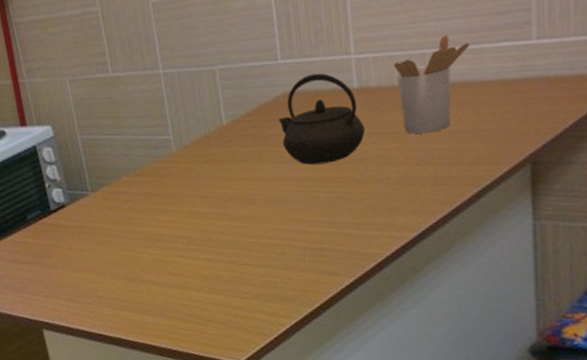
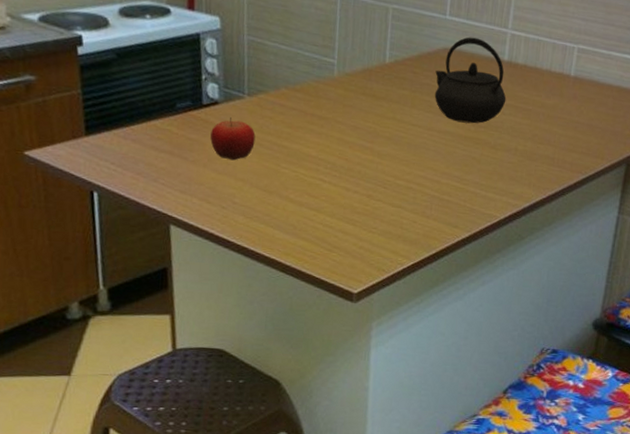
fruit: none [63,216,108,257] -> present [210,117,256,161]
utensil holder: present [393,35,470,134] -> none [537,35,602,118]

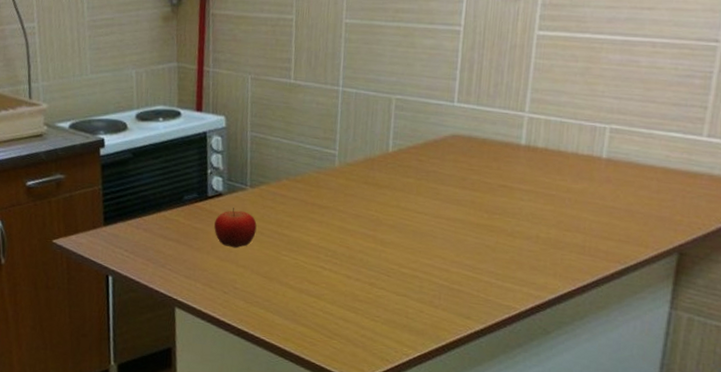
kettle: present [434,37,507,124] -> none [442,122,525,211]

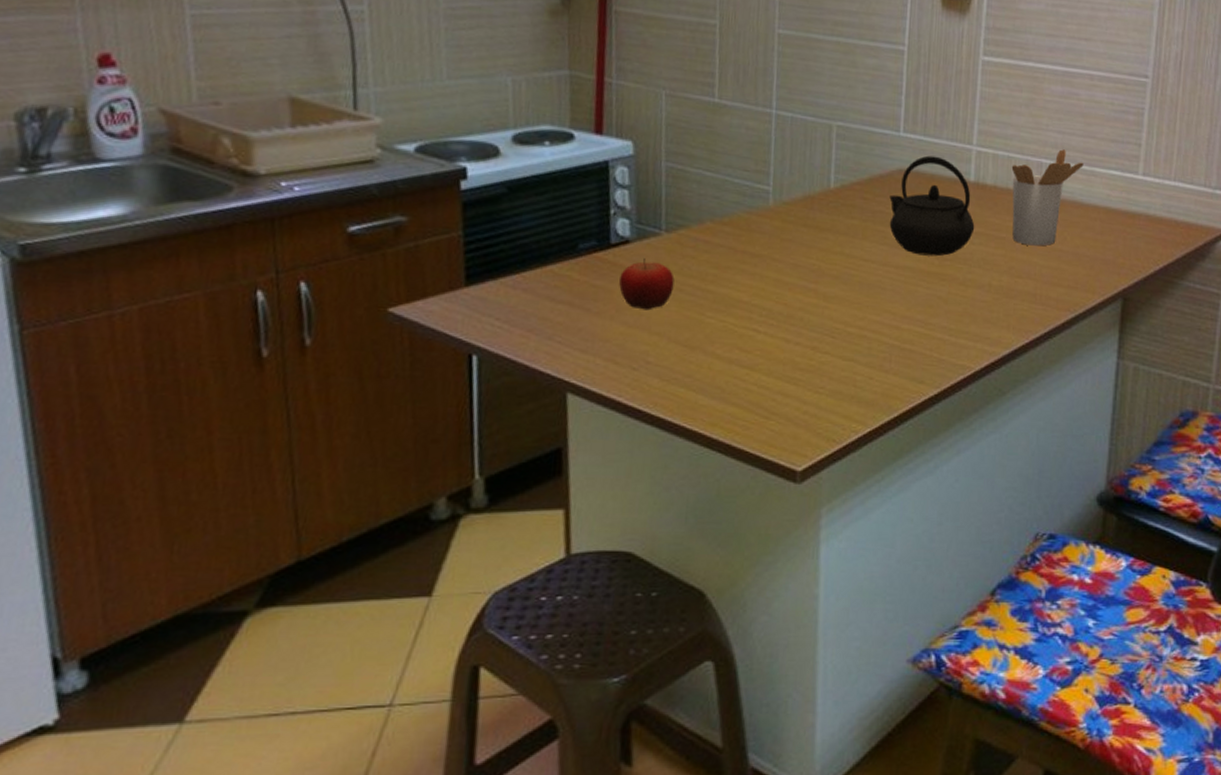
kettle: none [442,122,525,211] -> present [889,155,975,257]
utensil holder: none [562,114,641,203] -> present [1011,149,1084,246]

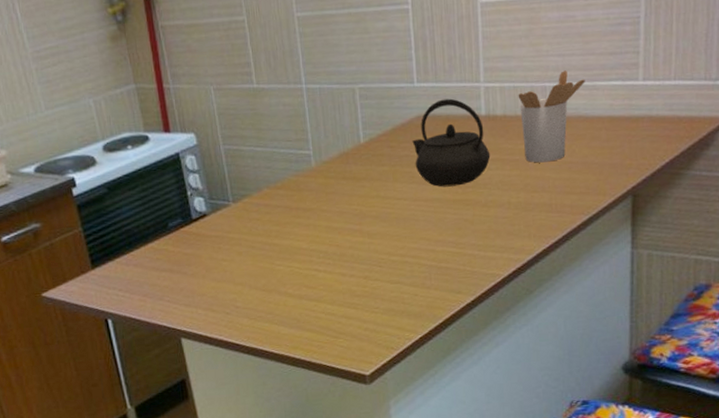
fruit: present [619,258,675,311] -> none [204,226,247,267]

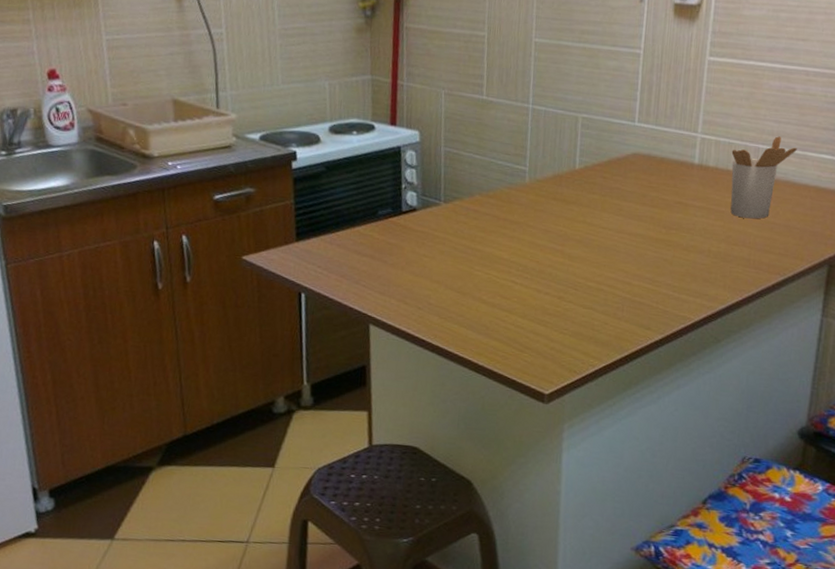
kettle: present [412,98,491,187] -> none [624,142,698,226]

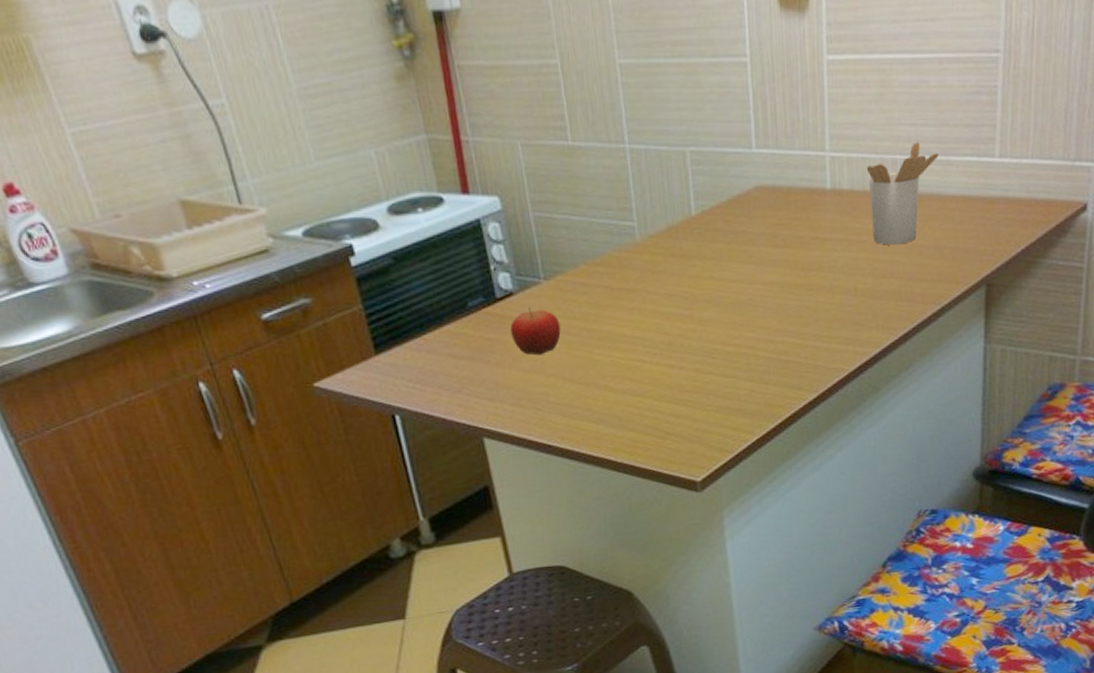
fruit: none [408,223,451,264] -> present [510,308,561,356]

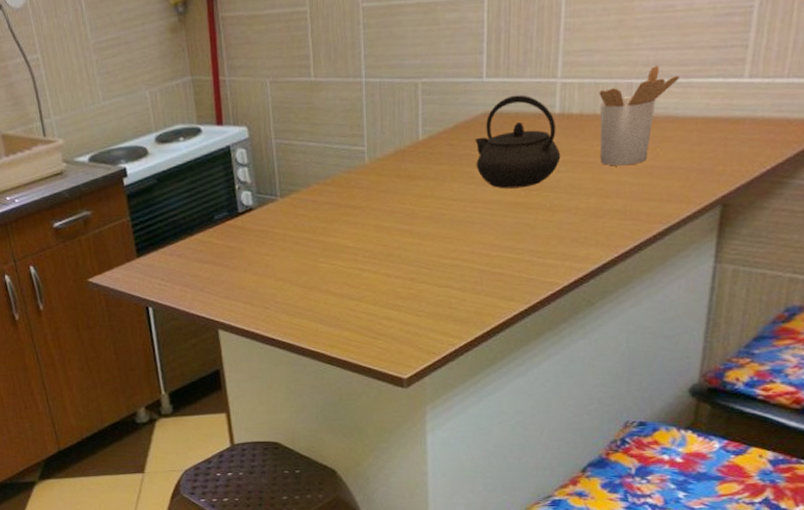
fruit: present [510,308,561,356] -> none [248,221,291,262]
kettle: none [750,168,836,269] -> present [475,95,561,189]

